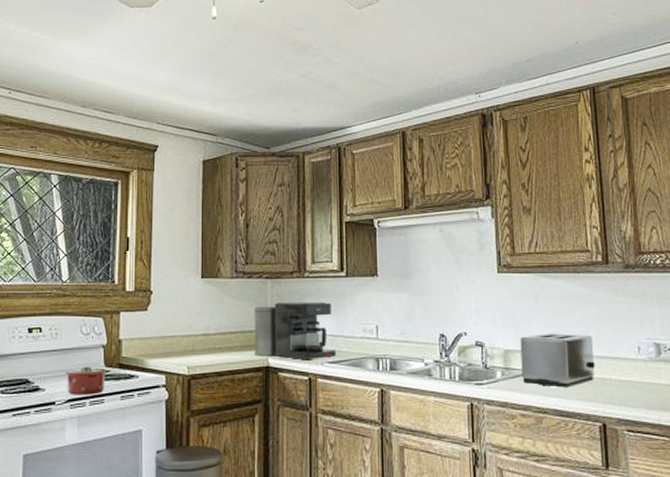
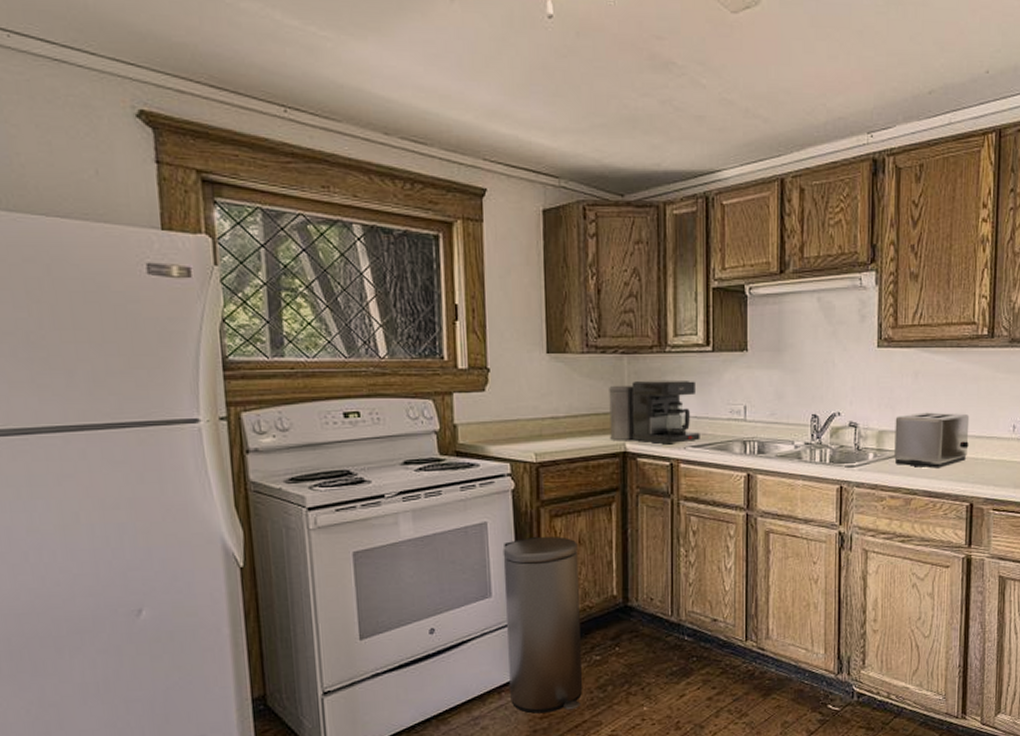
casserole: present [66,366,107,395] -> none [394,455,443,487]

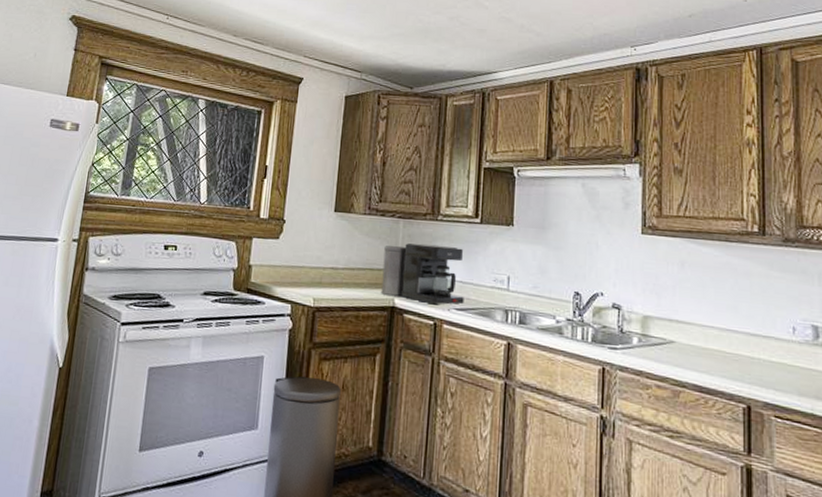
toaster: present [894,412,970,469] -> none [660,302,743,363]

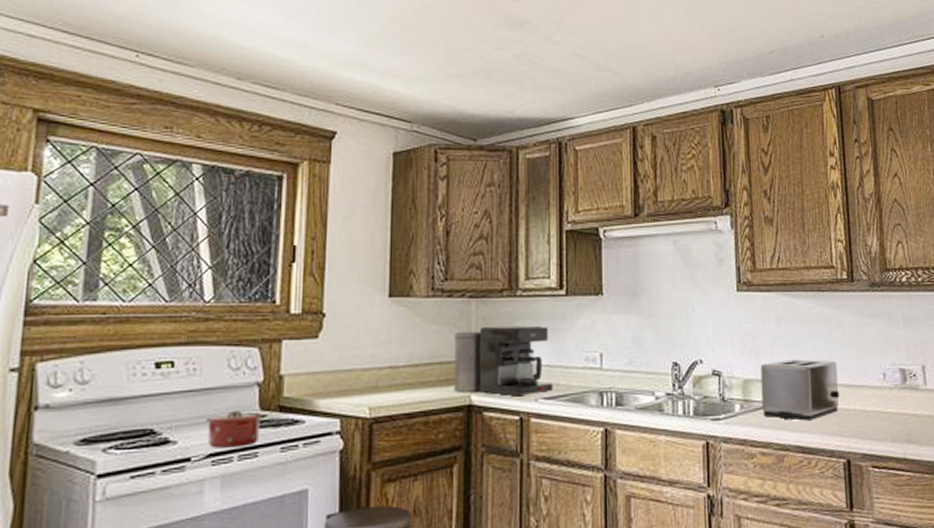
casserole: none [195,287,236,317] -> present [206,410,263,448]
toaster: none [660,302,743,363] -> present [760,359,840,421]

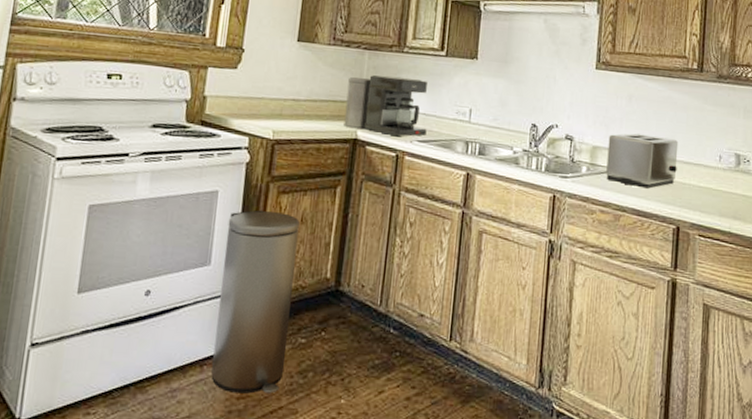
casserole: present [206,410,263,448] -> none [142,119,188,151]

